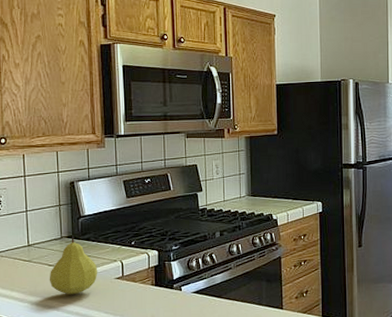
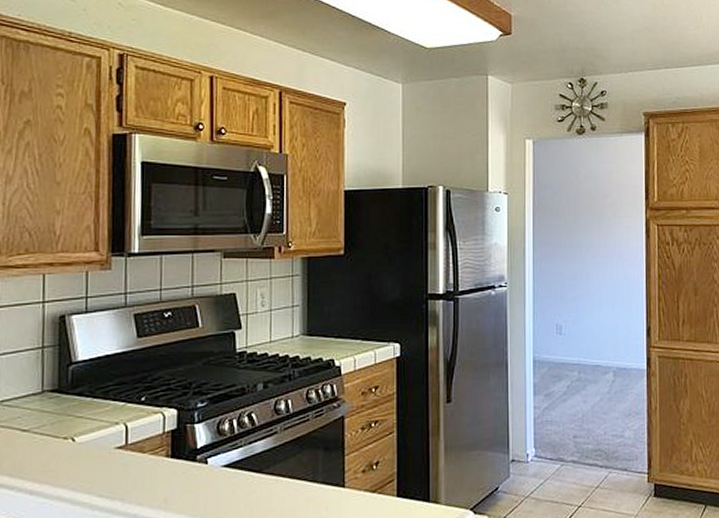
fruit: present [49,236,98,295] -> none [21,389,92,472]

